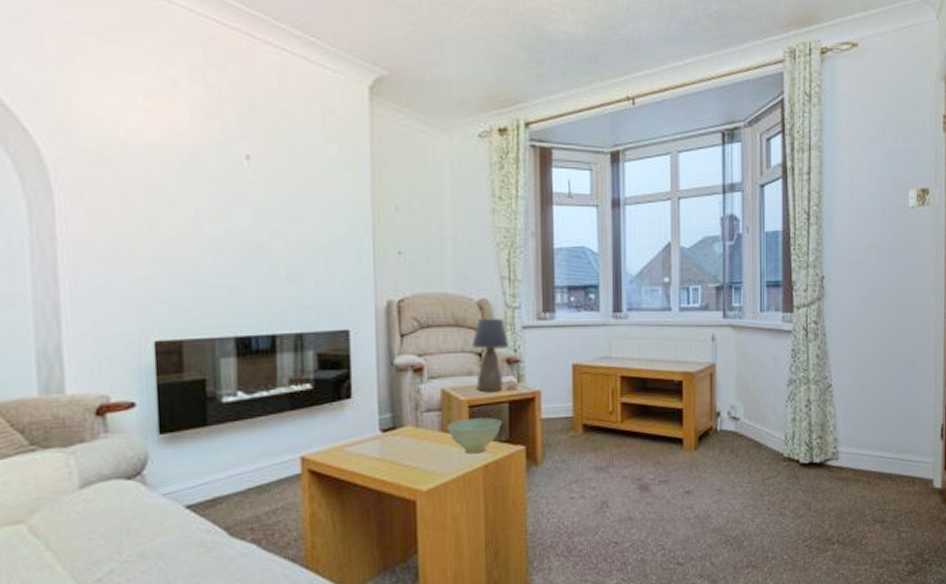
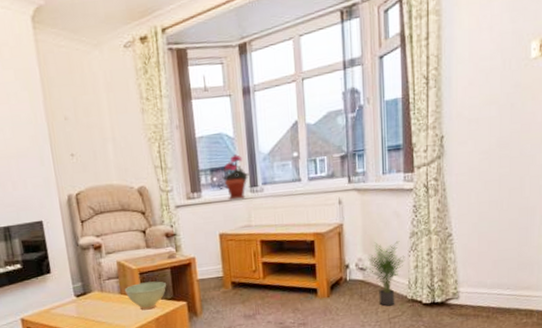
table lamp: present [470,316,509,393] -> none [136,200,166,262]
potted plant: none [579,273,613,325] -> present [221,154,249,200]
potted plant: none [732,388,782,465] -> present [359,241,405,306]

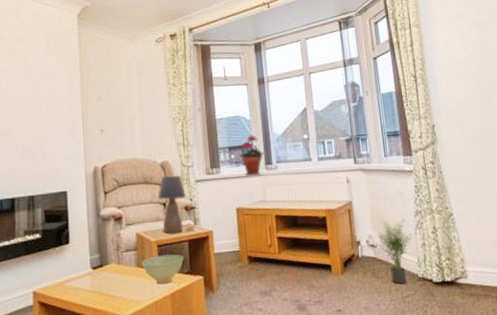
table lamp: none [136,200,166,262] -> present [157,174,186,235]

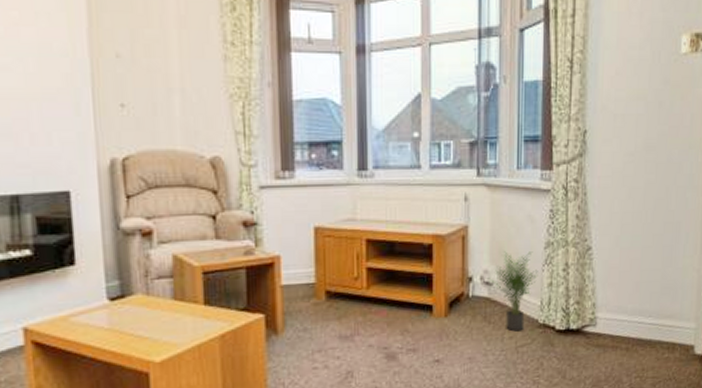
bowl: present [141,254,184,285] -> none [179,284,240,323]
table lamp: present [157,174,186,235] -> none [203,175,245,258]
potted plant: present [238,135,264,176] -> none [321,127,357,184]

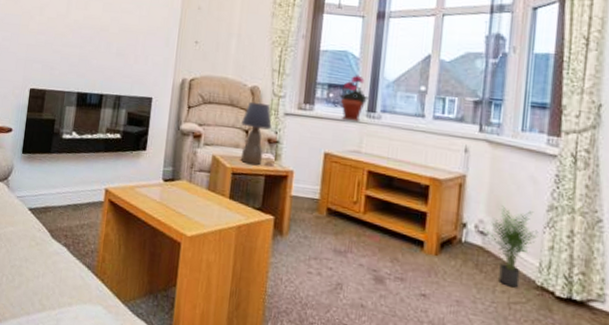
table lamp: none [203,175,245,258] -> present [240,101,272,166]
potted plant: none [321,127,357,184] -> present [338,75,369,122]

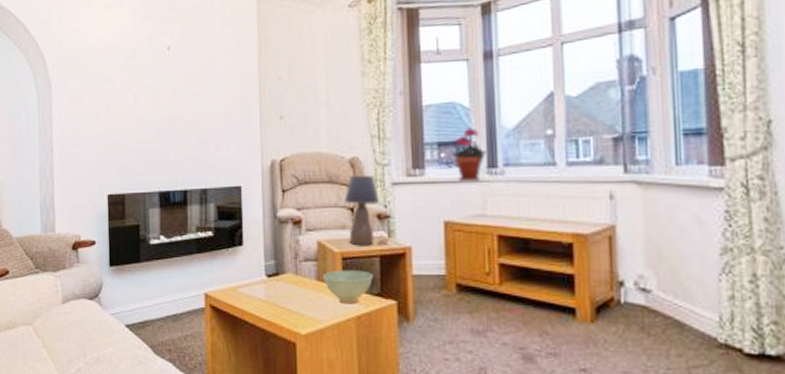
bowl: none [212,183,258,215] -> present [322,270,374,304]
potted plant: present [479,206,538,288] -> none [640,255,714,349]

